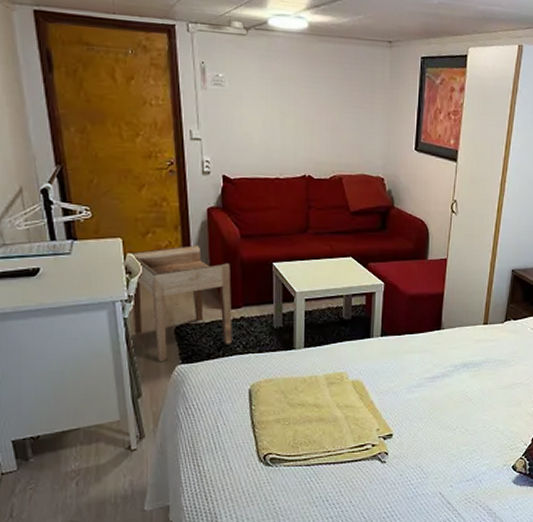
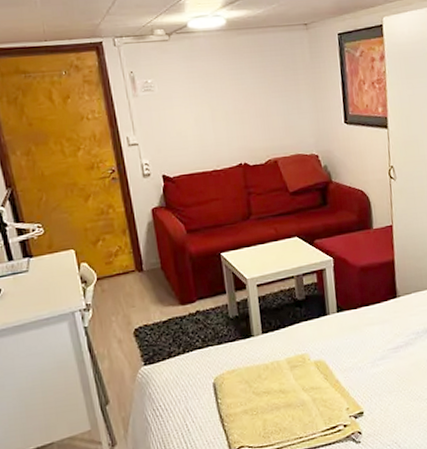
side table: present [128,245,232,361] -> none [82,247,191,365]

